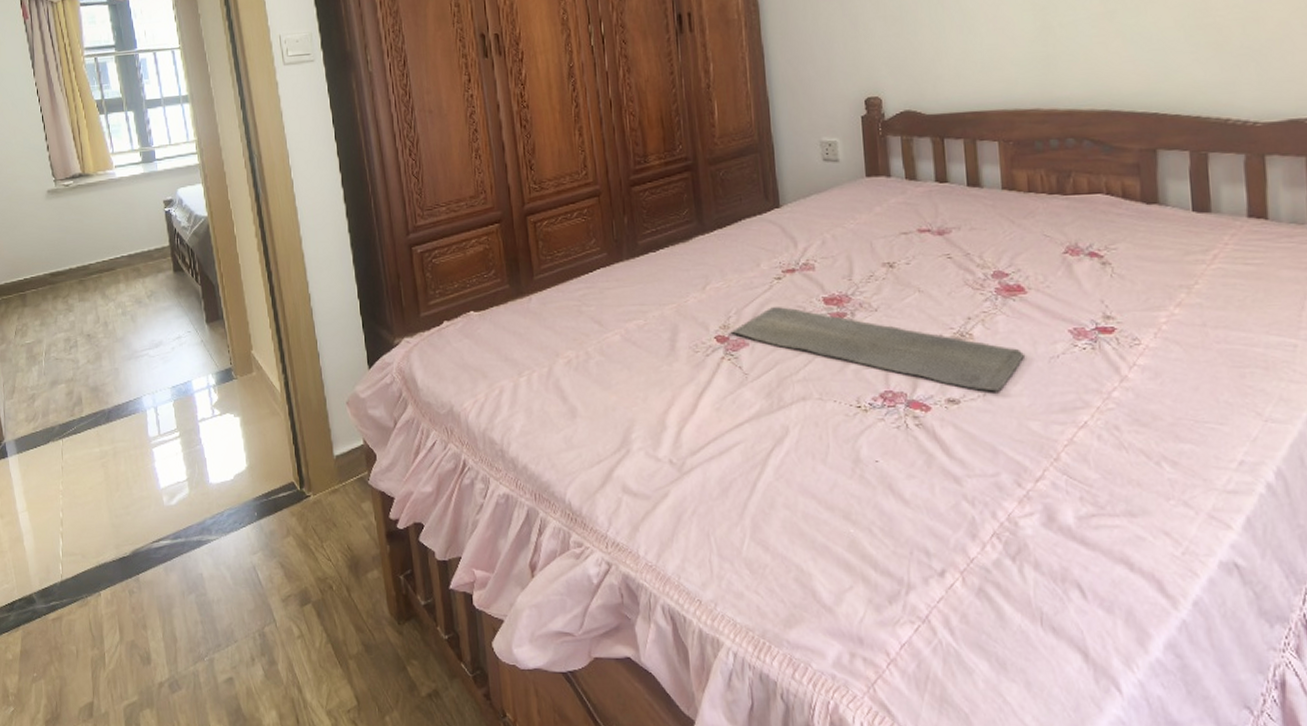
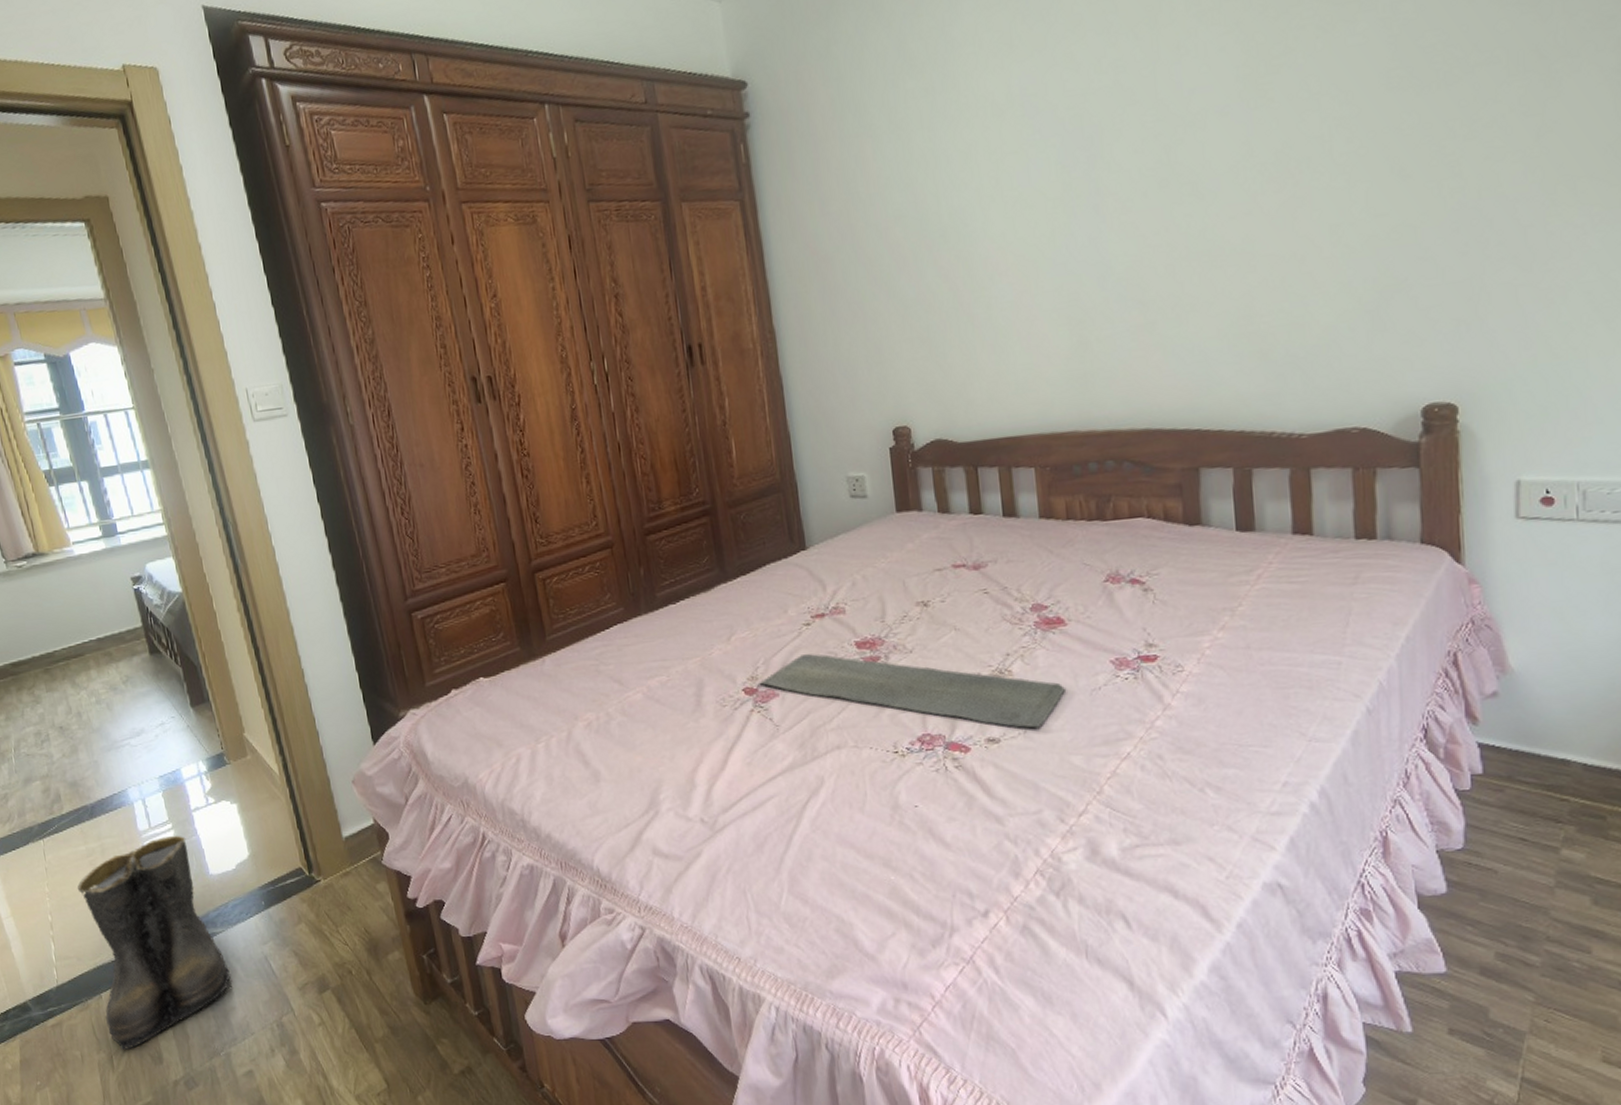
boots: none [89,443,221,648] -> present [77,835,232,1050]

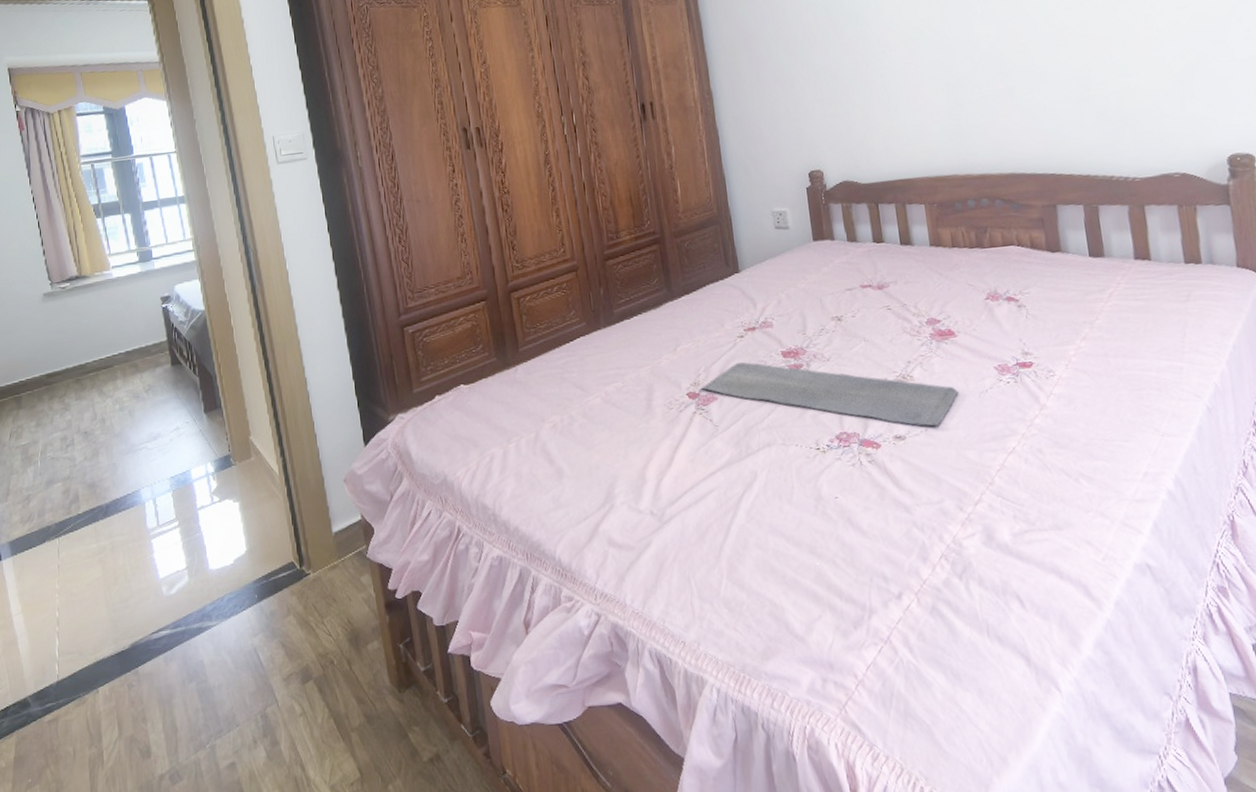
boots: present [77,835,232,1050] -> none [86,532,222,744]

